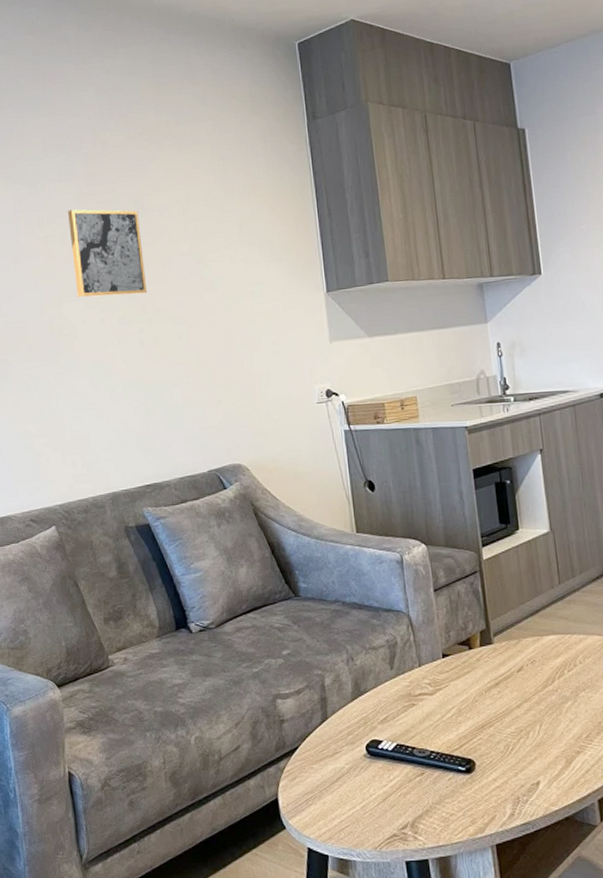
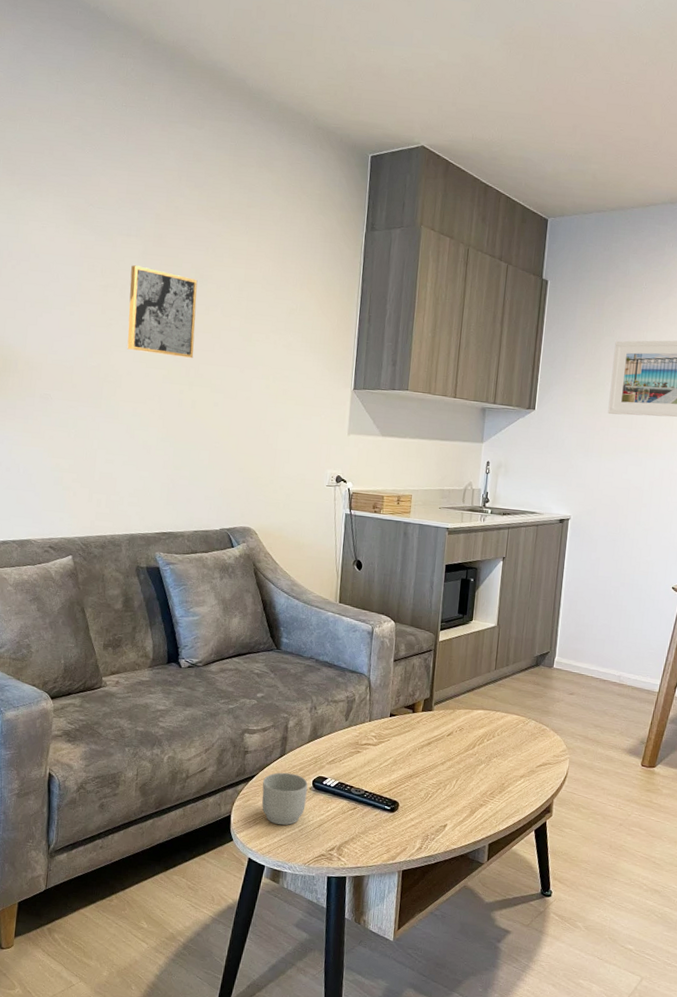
mug: none [308,740,363,804] -> present [262,772,308,826]

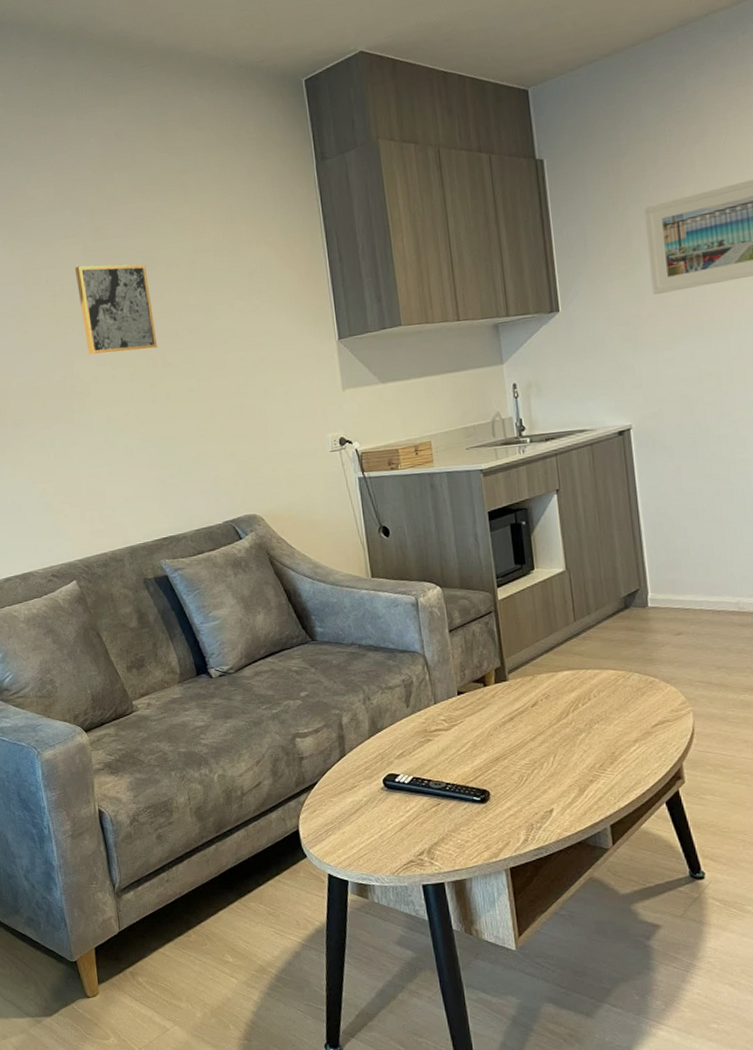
mug: present [262,772,308,826] -> none [327,774,381,834]

